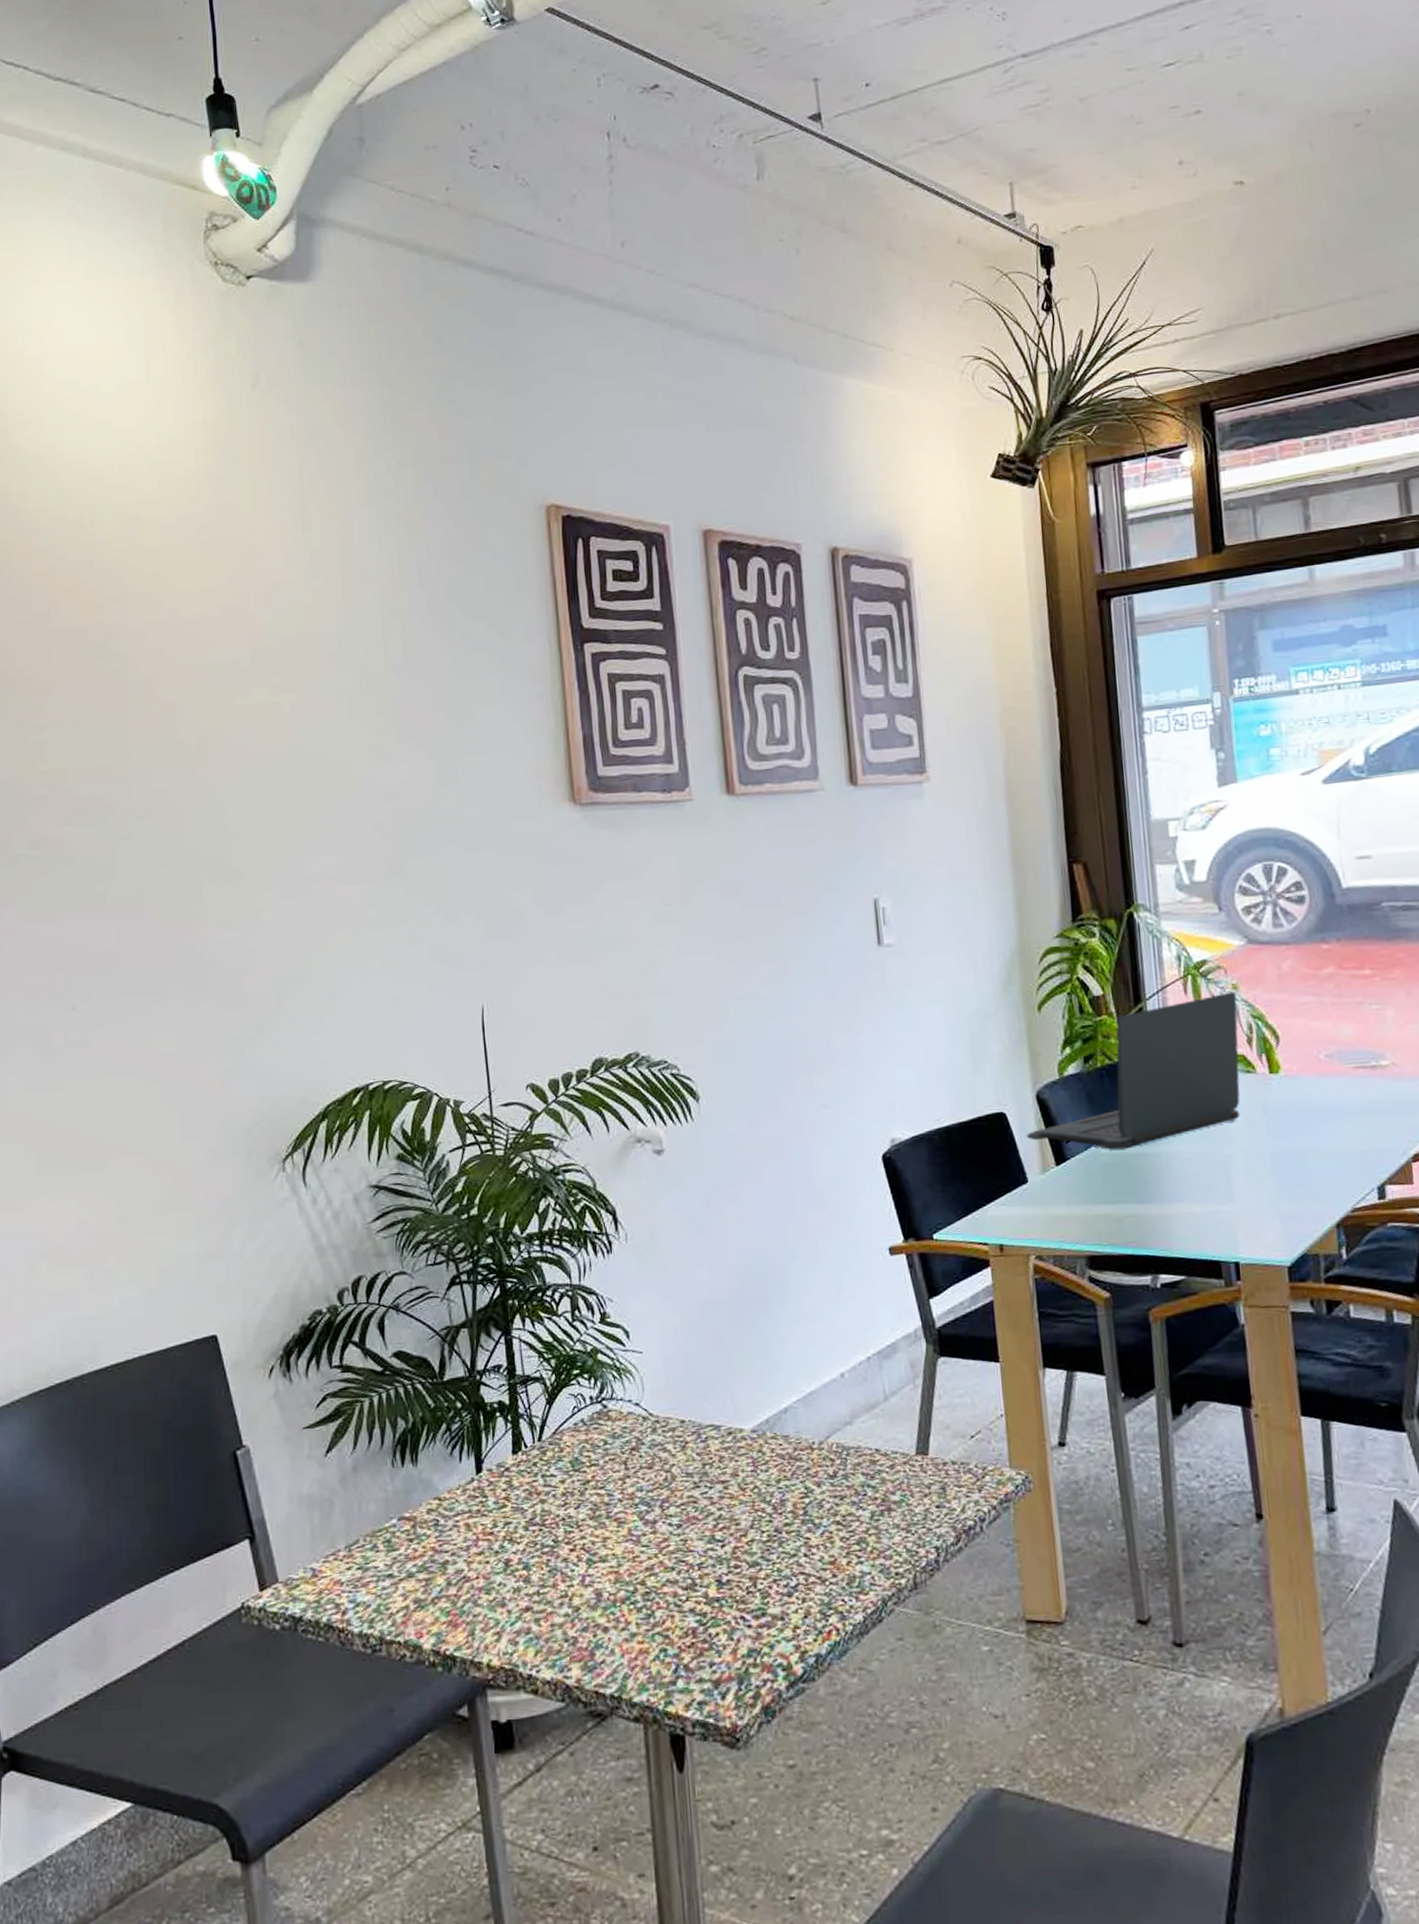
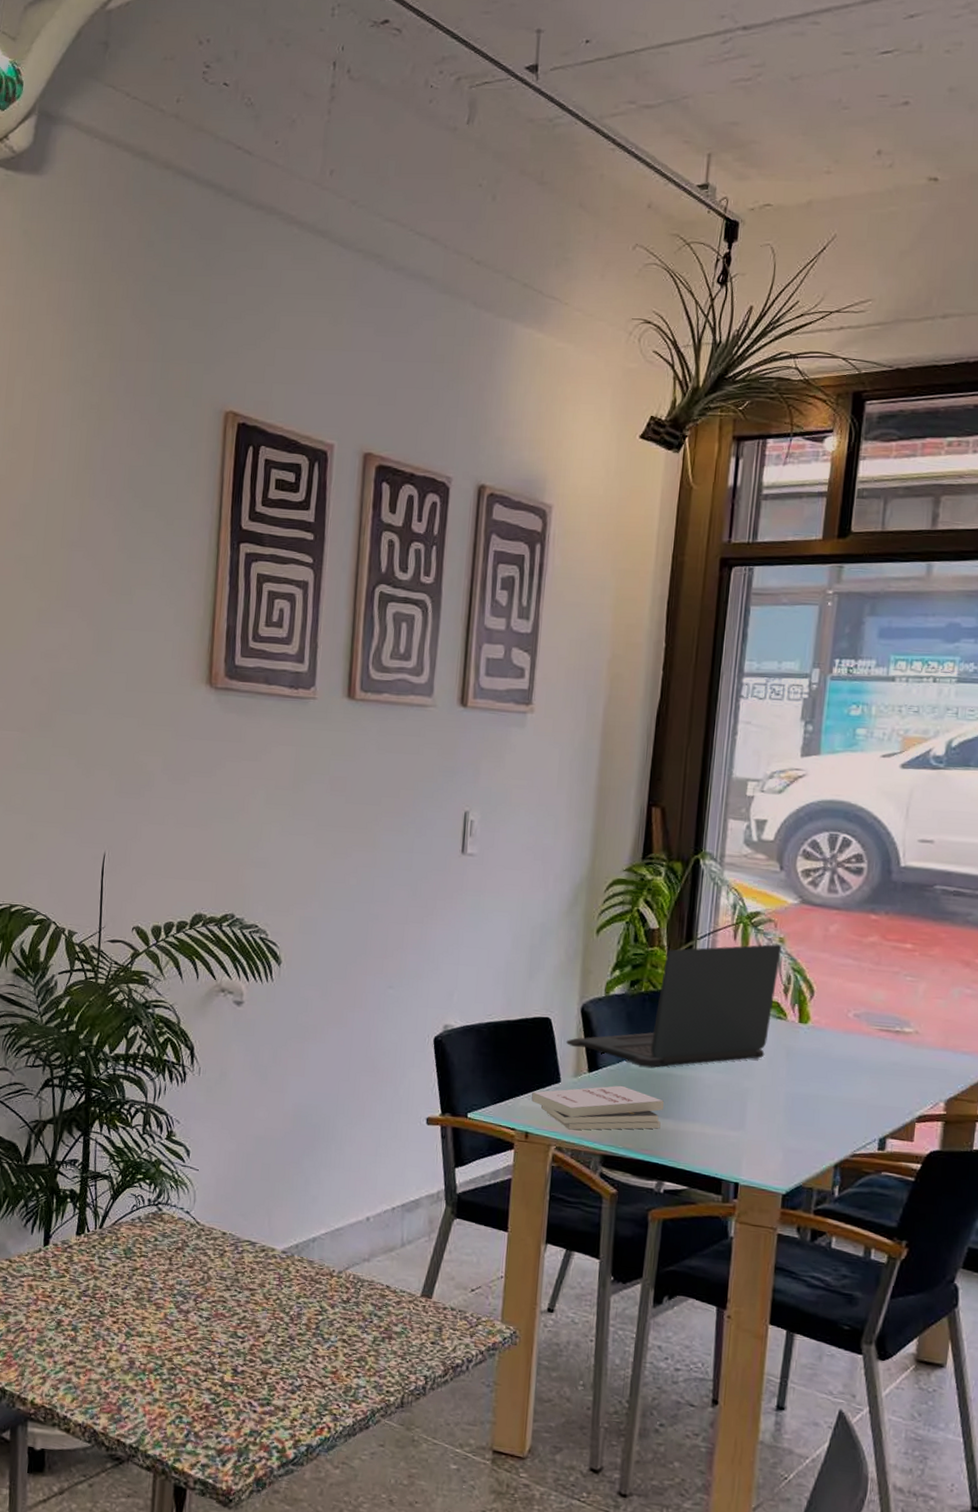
books: none [999,1174,1145,1234] -> present [531,1085,664,1130]

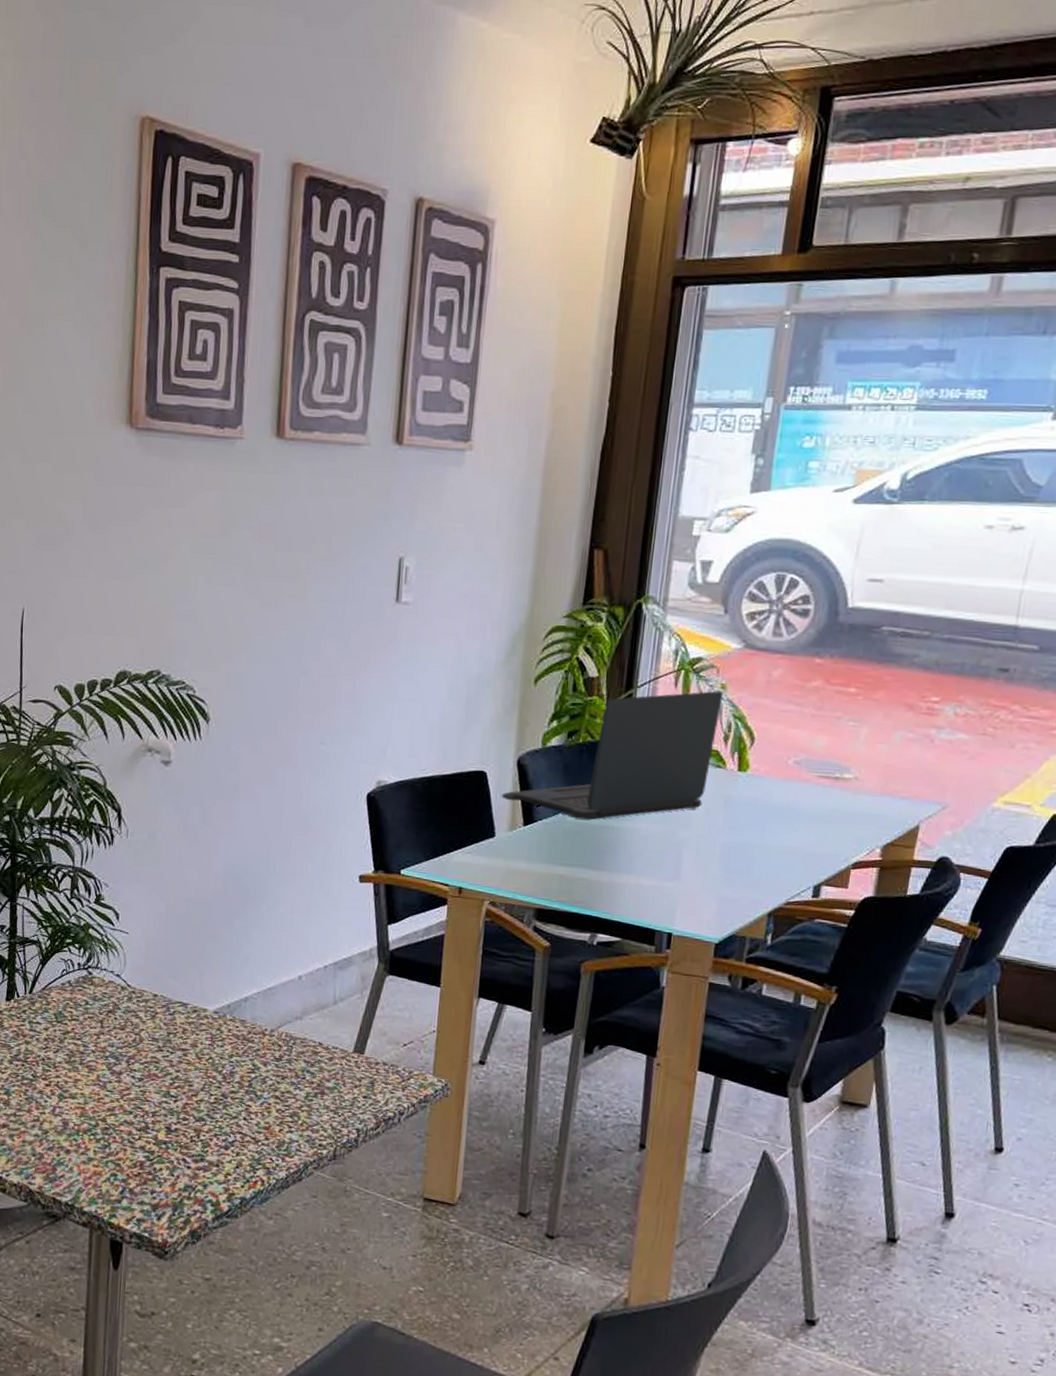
books: present [531,1085,664,1130] -> none [465,838,600,885]

